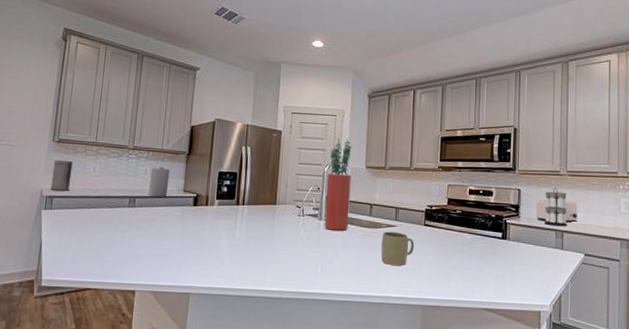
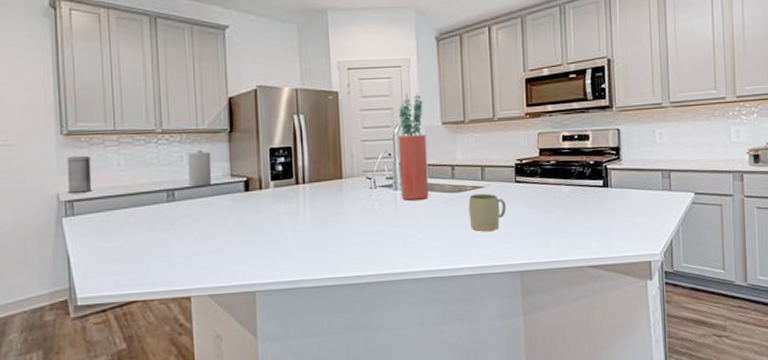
toaster: present [536,200,578,223] -> none [638,135,685,162]
spice rack: present [544,187,567,227] -> none [647,122,674,166]

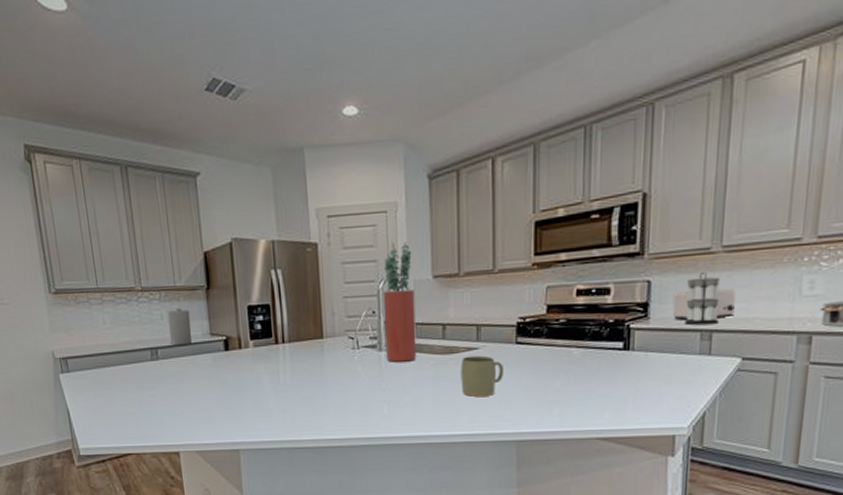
canister: present [66,155,92,193] -> none [57,313,83,351]
toaster: none [638,135,685,162] -> present [672,288,736,320]
spice rack: none [647,122,674,166] -> present [685,271,720,326]

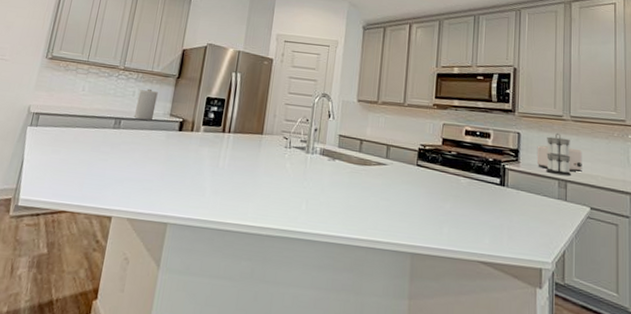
vase: present [383,242,417,362] -> none [311,69,344,167]
mug: present [460,355,505,397] -> none [369,169,406,208]

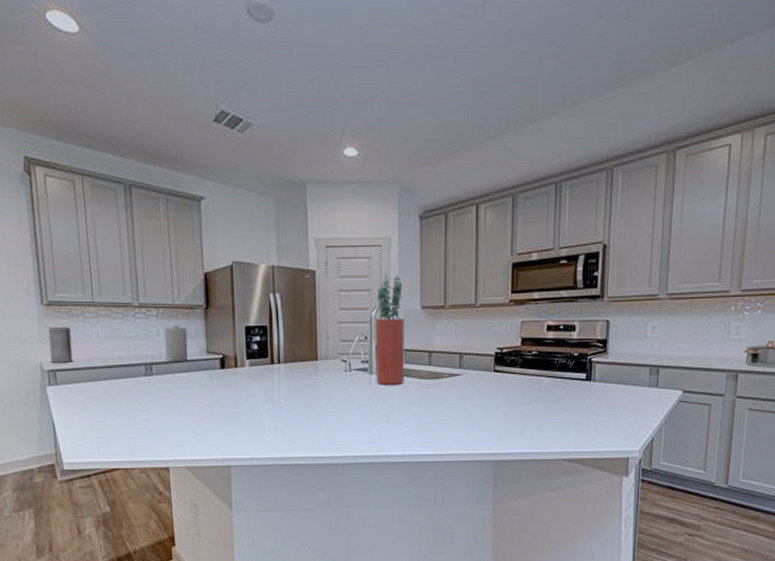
canister: none [38,76,63,109] -> present [48,326,74,363]
vase: none [311,69,344,167] -> present [375,274,404,385]
toaster: present [536,145,582,173] -> none [627,330,678,356]
spice rack: present [546,132,571,177] -> none [637,314,665,361]

